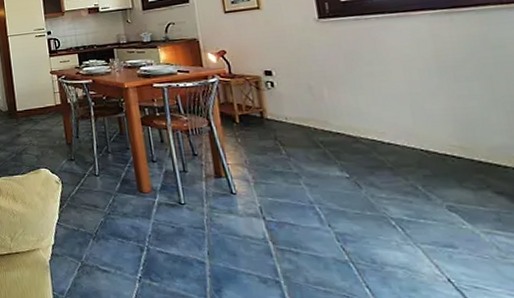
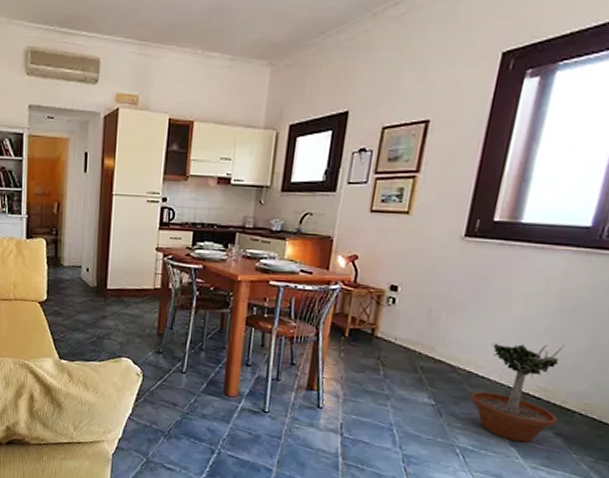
potted tree: none [383,101,491,206] -> present [470,342,565,443]

